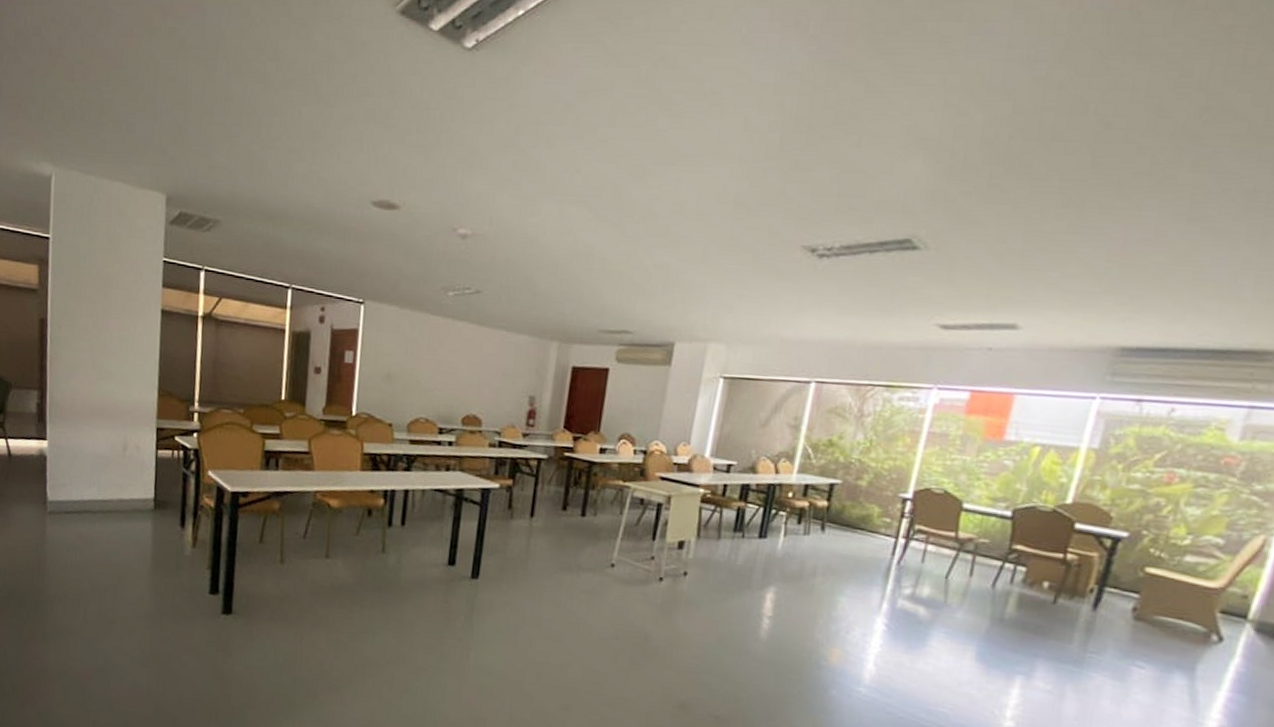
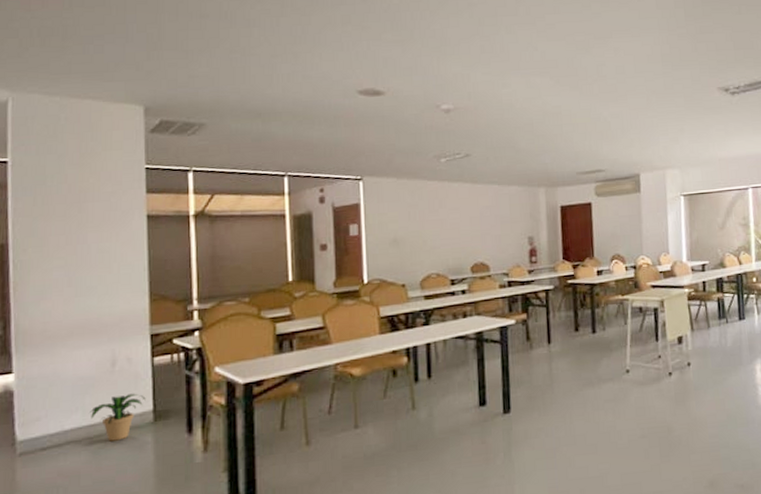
potted plant: none [104,479,149,520] -> present [90,393,146,442]

